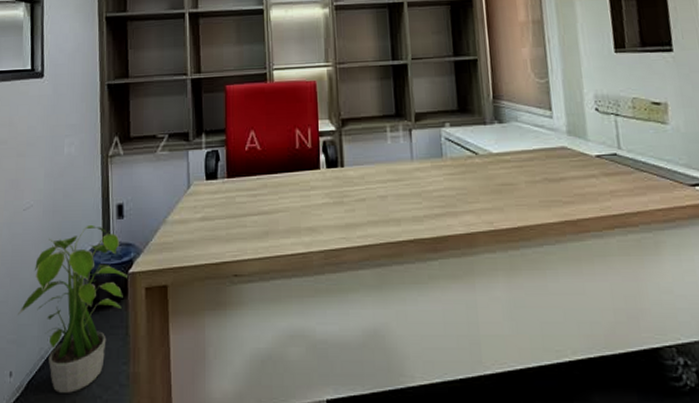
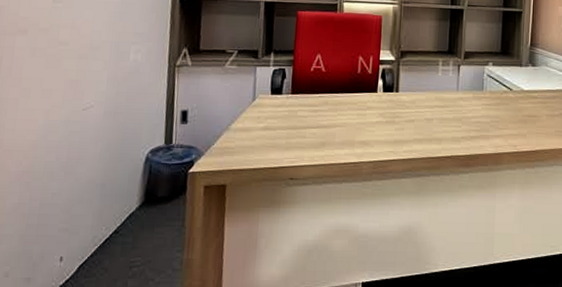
potted plant: present [18,224,130,393] -> none [72,127,190,276]

